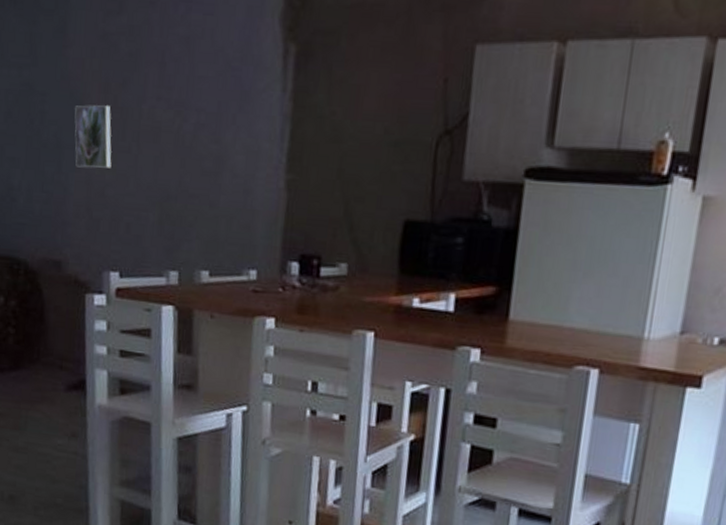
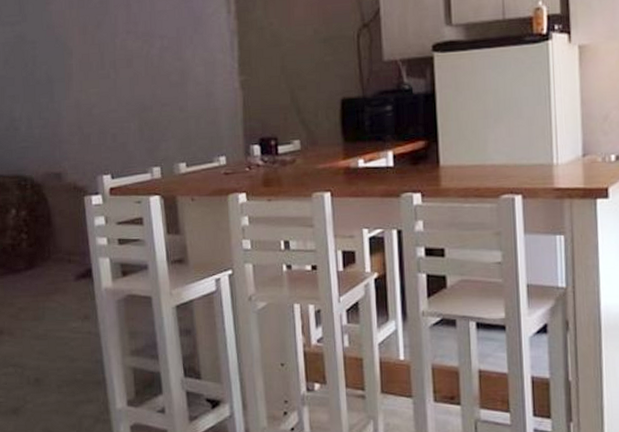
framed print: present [74,105,112,168] -> none [61,44,95,96]

